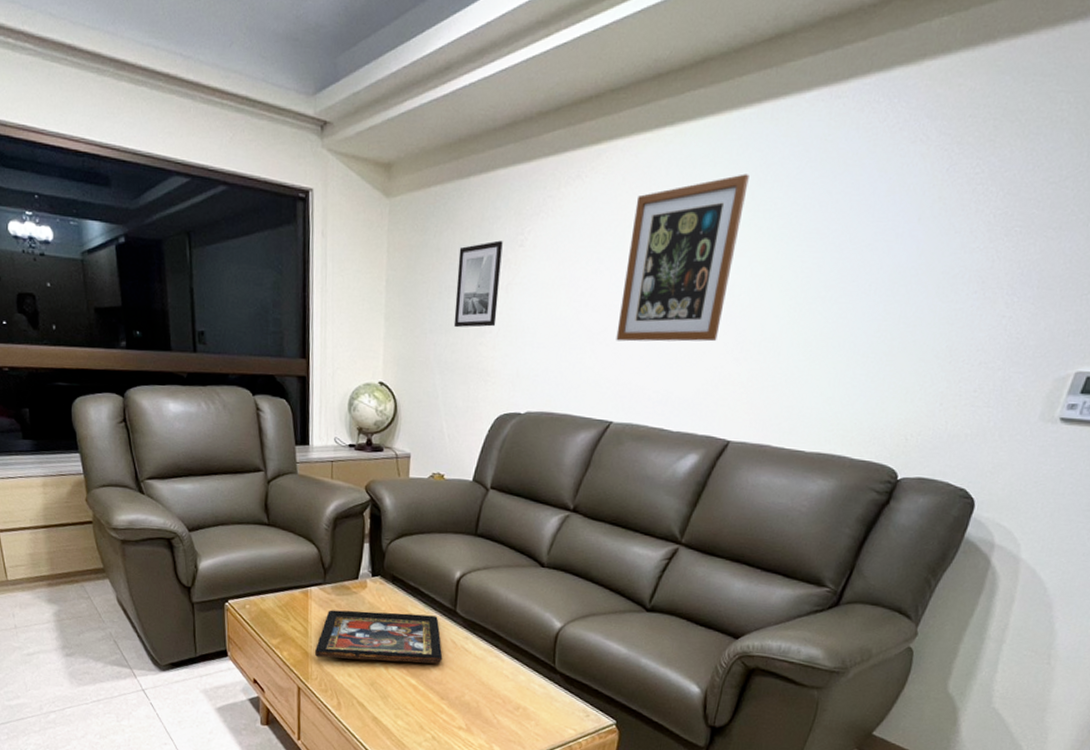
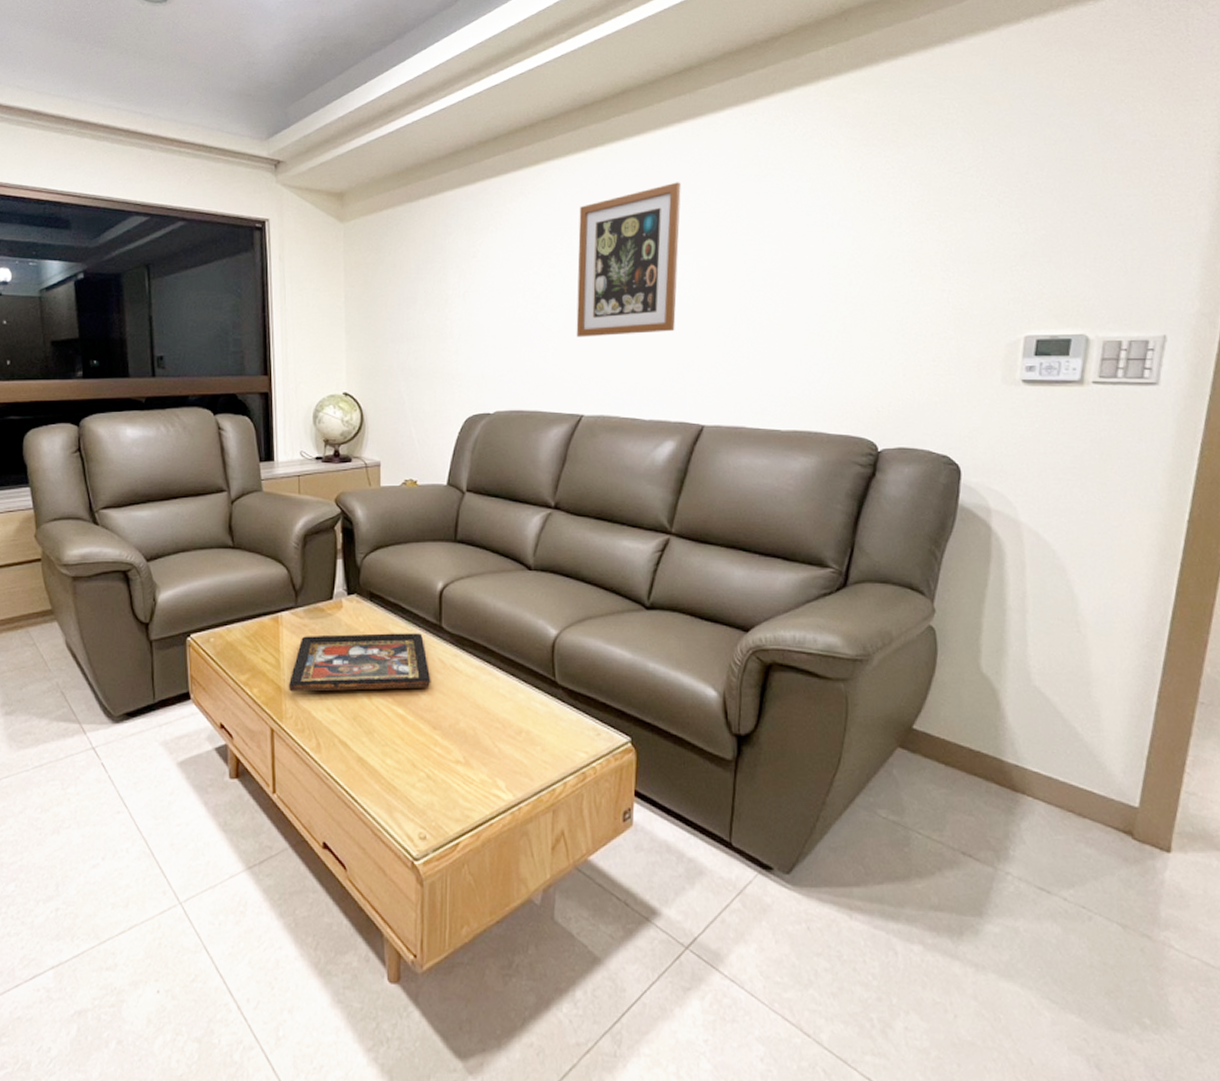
wall art: present [453,240,503,328] -> none [414,253,457,336]

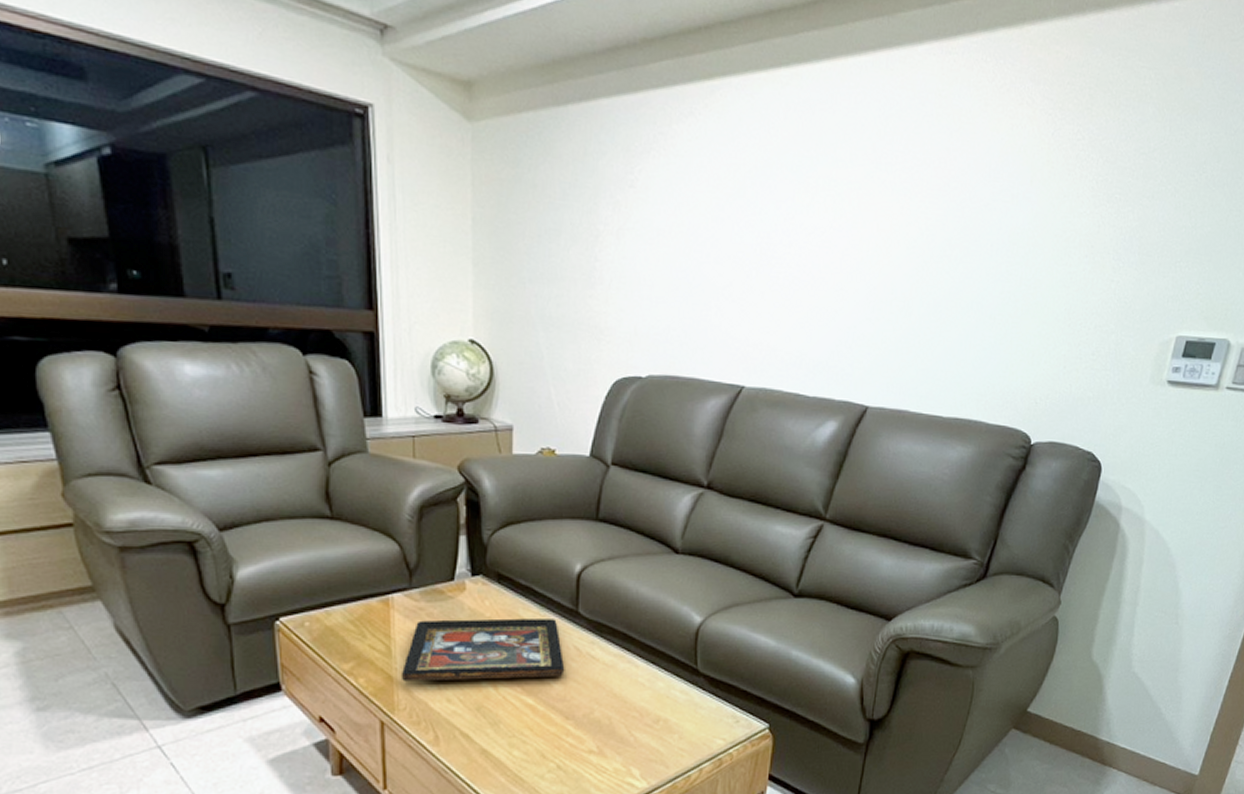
wall art: present [576,182,681,338] -> none [742,123,869,300]

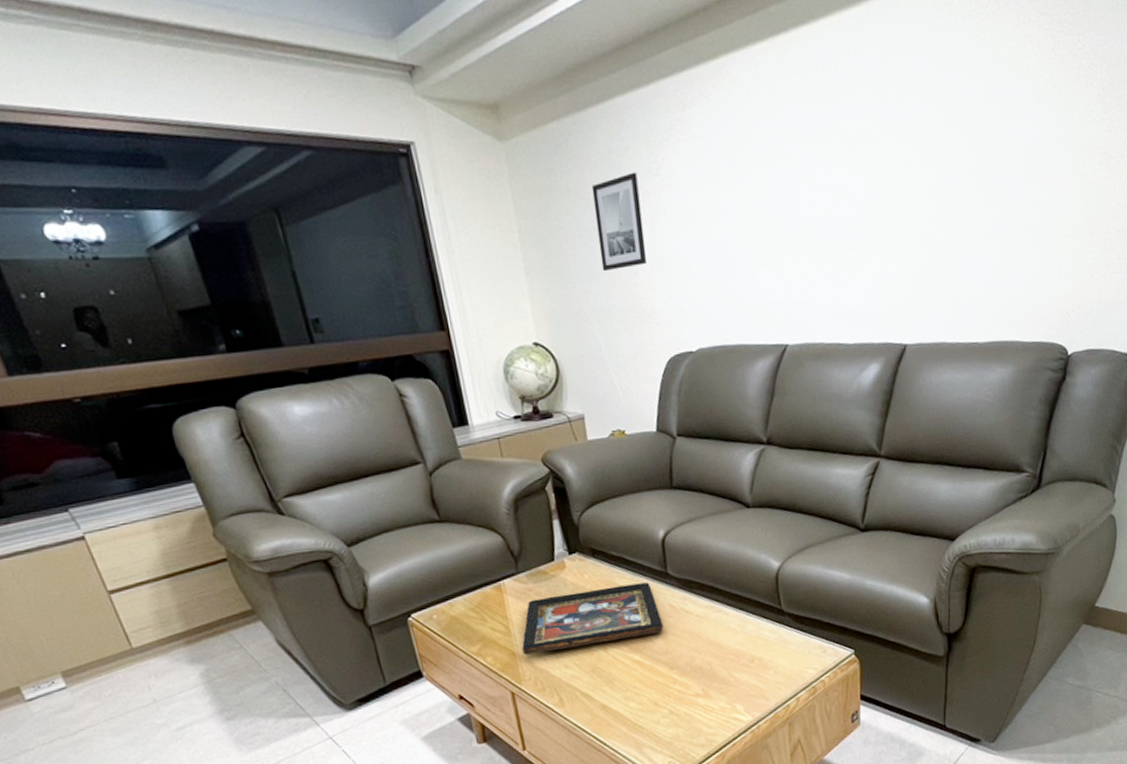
wall art: none [557,179,610,278] -> present [591,172,648,272]

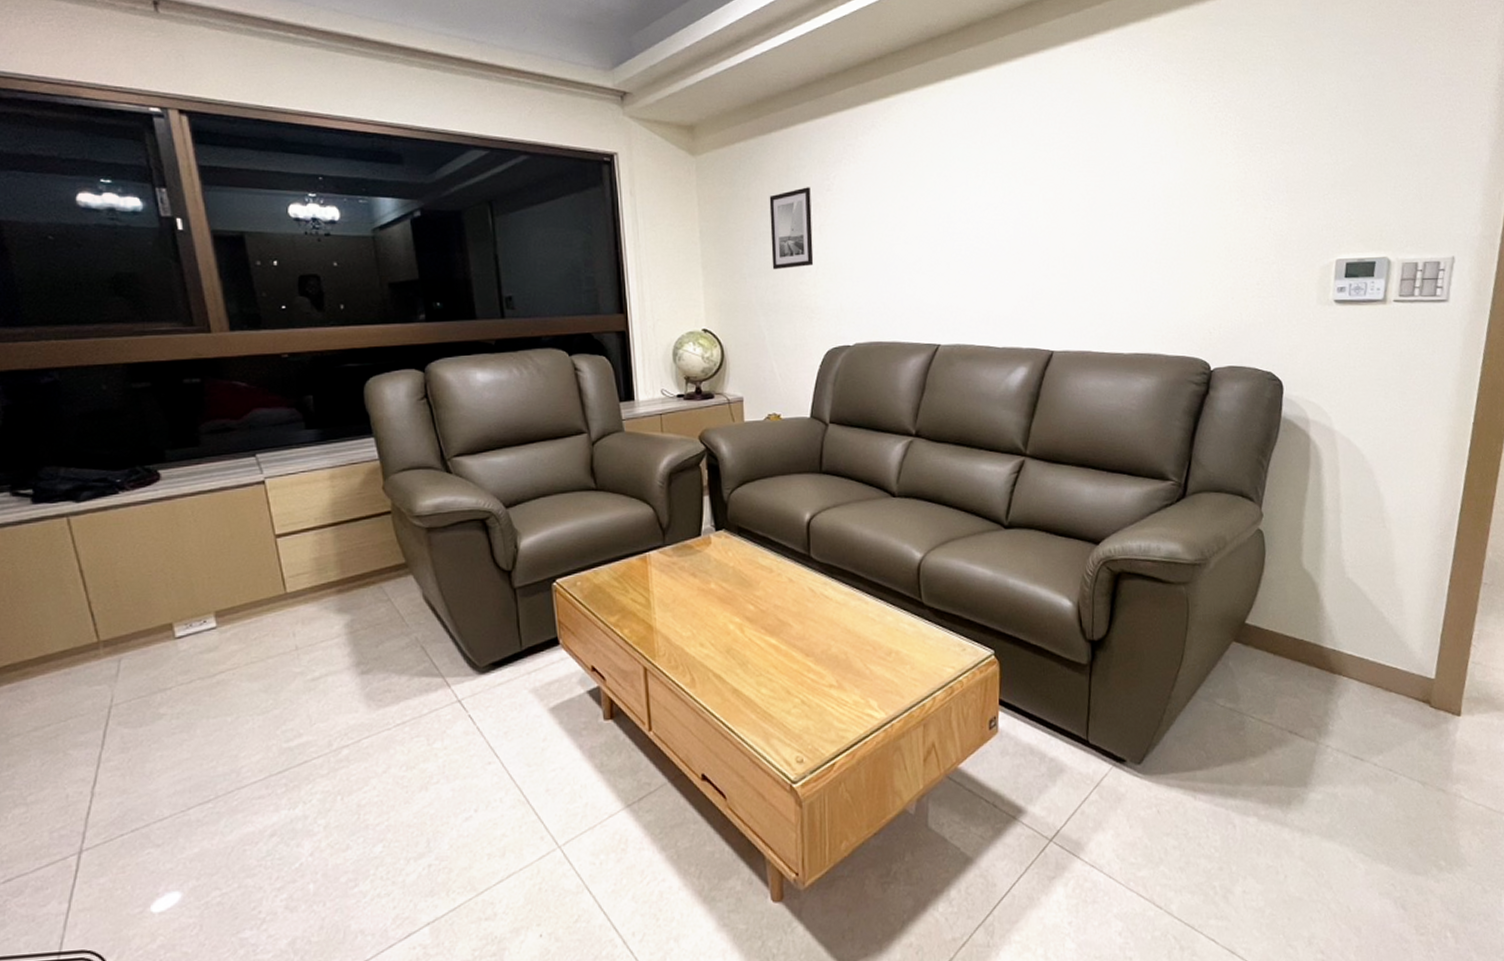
decorative tray: present [522,582,664,655] -> none [660,564,802,630]

